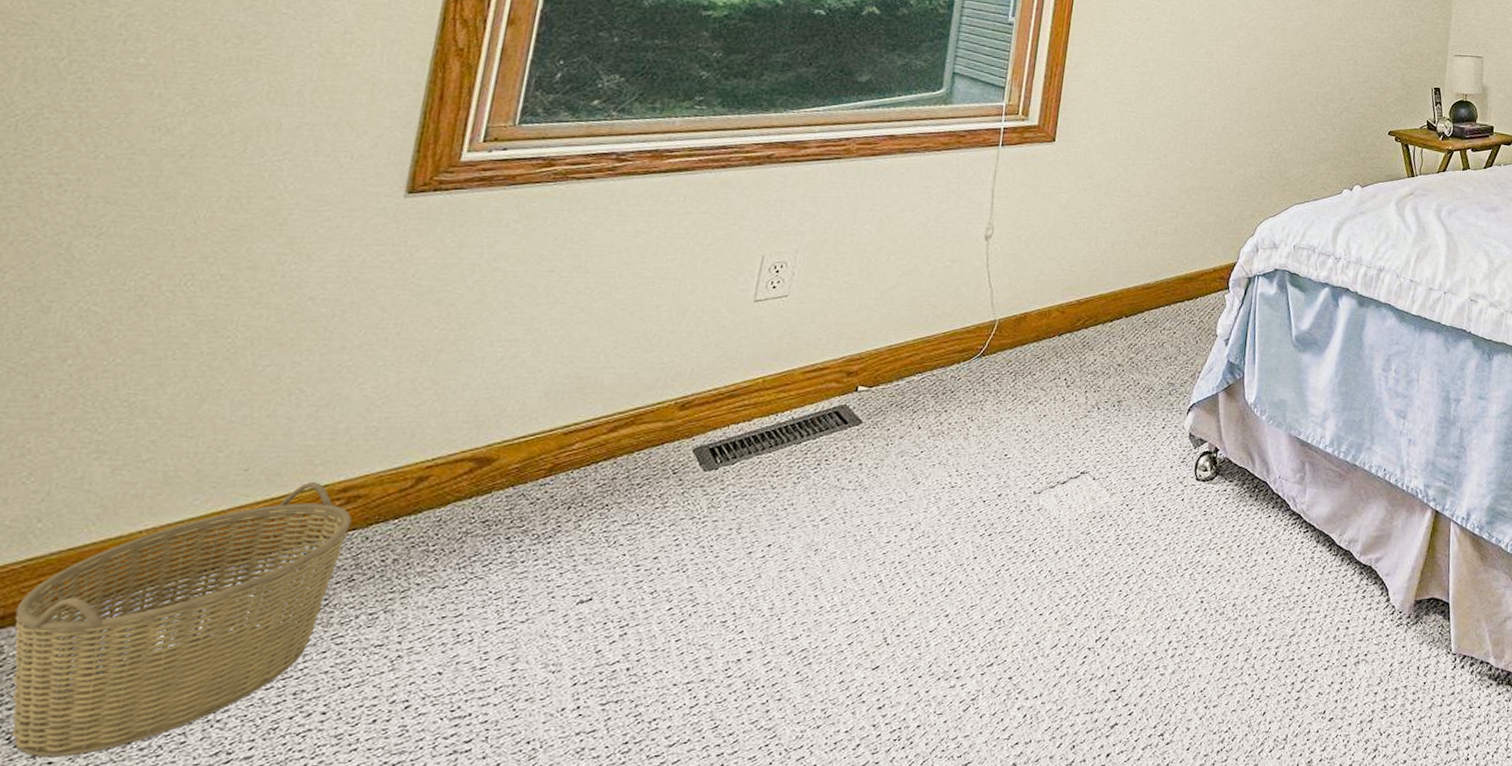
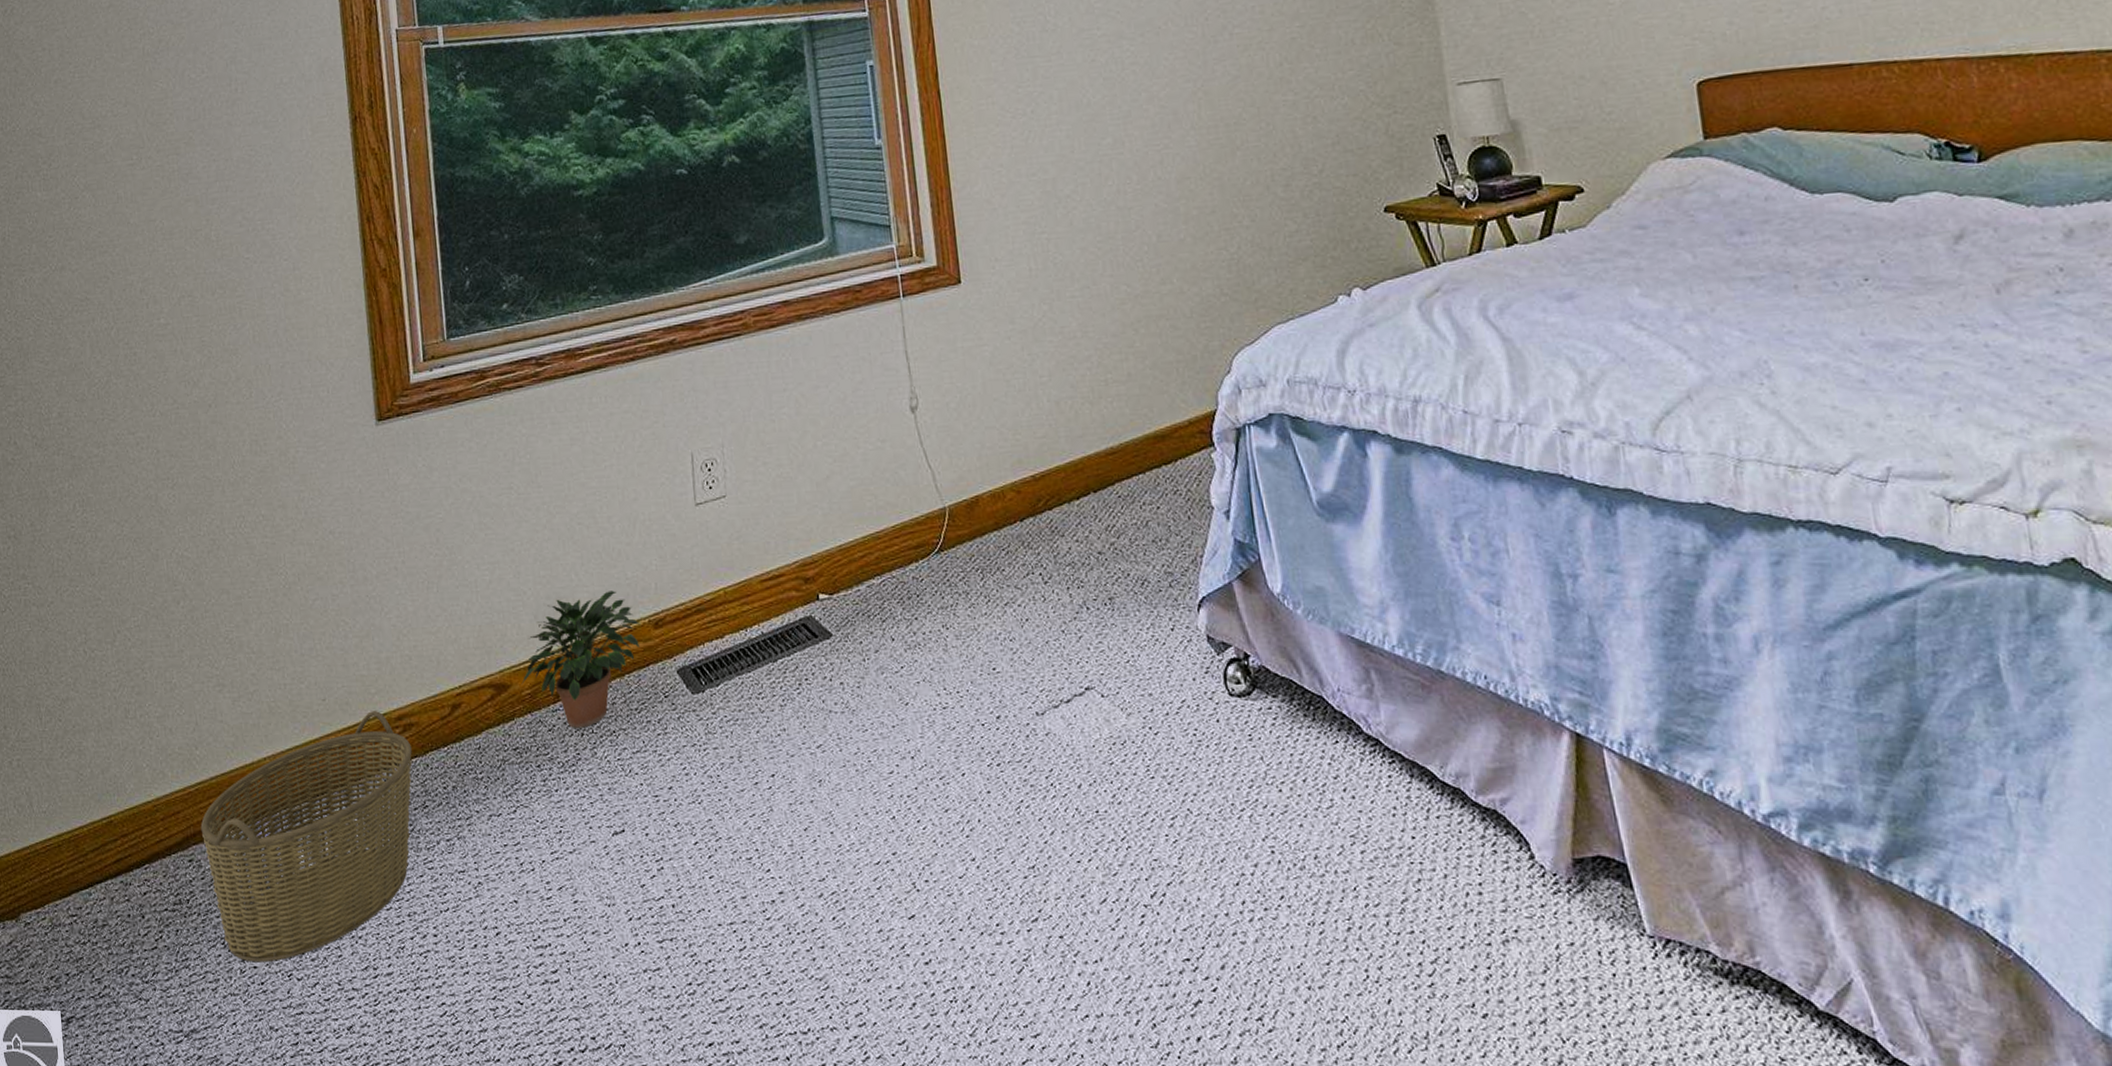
potted plant: none [511,373,666,502] -> present [522,590,641,728]

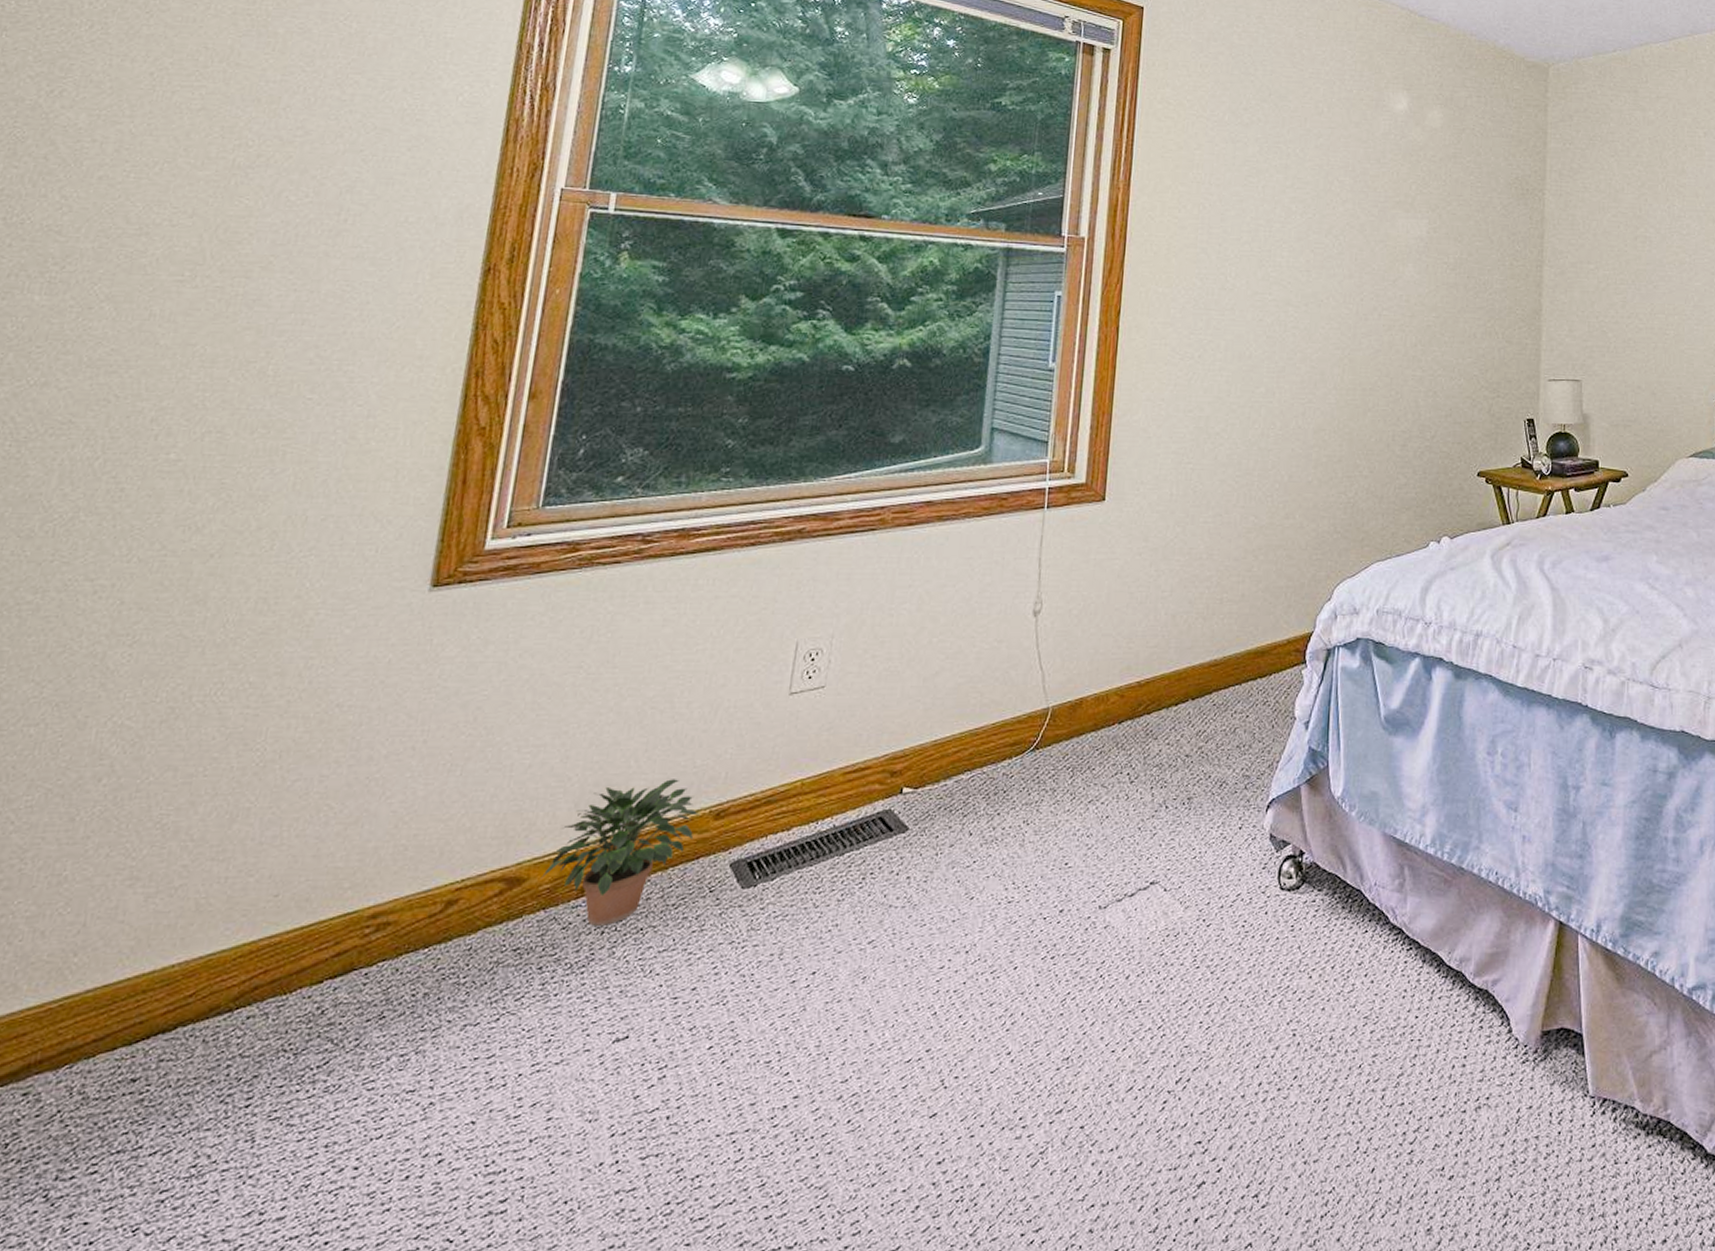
basket: present [200,711,412,963] -> none [47,908,382,1218]

